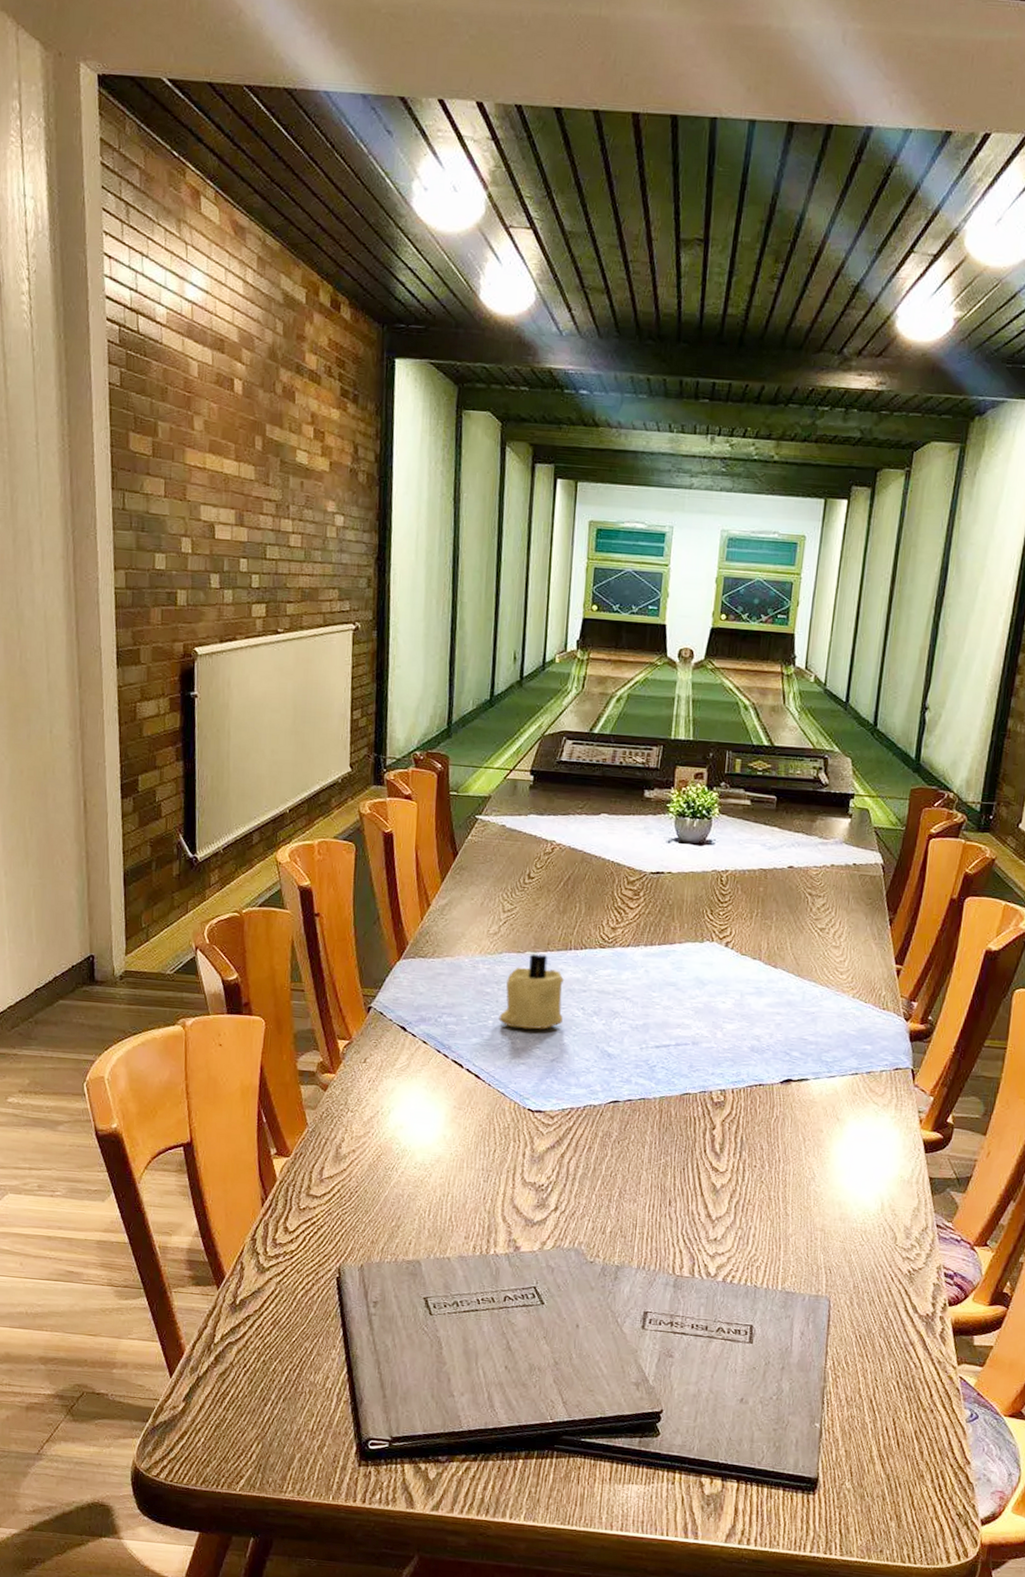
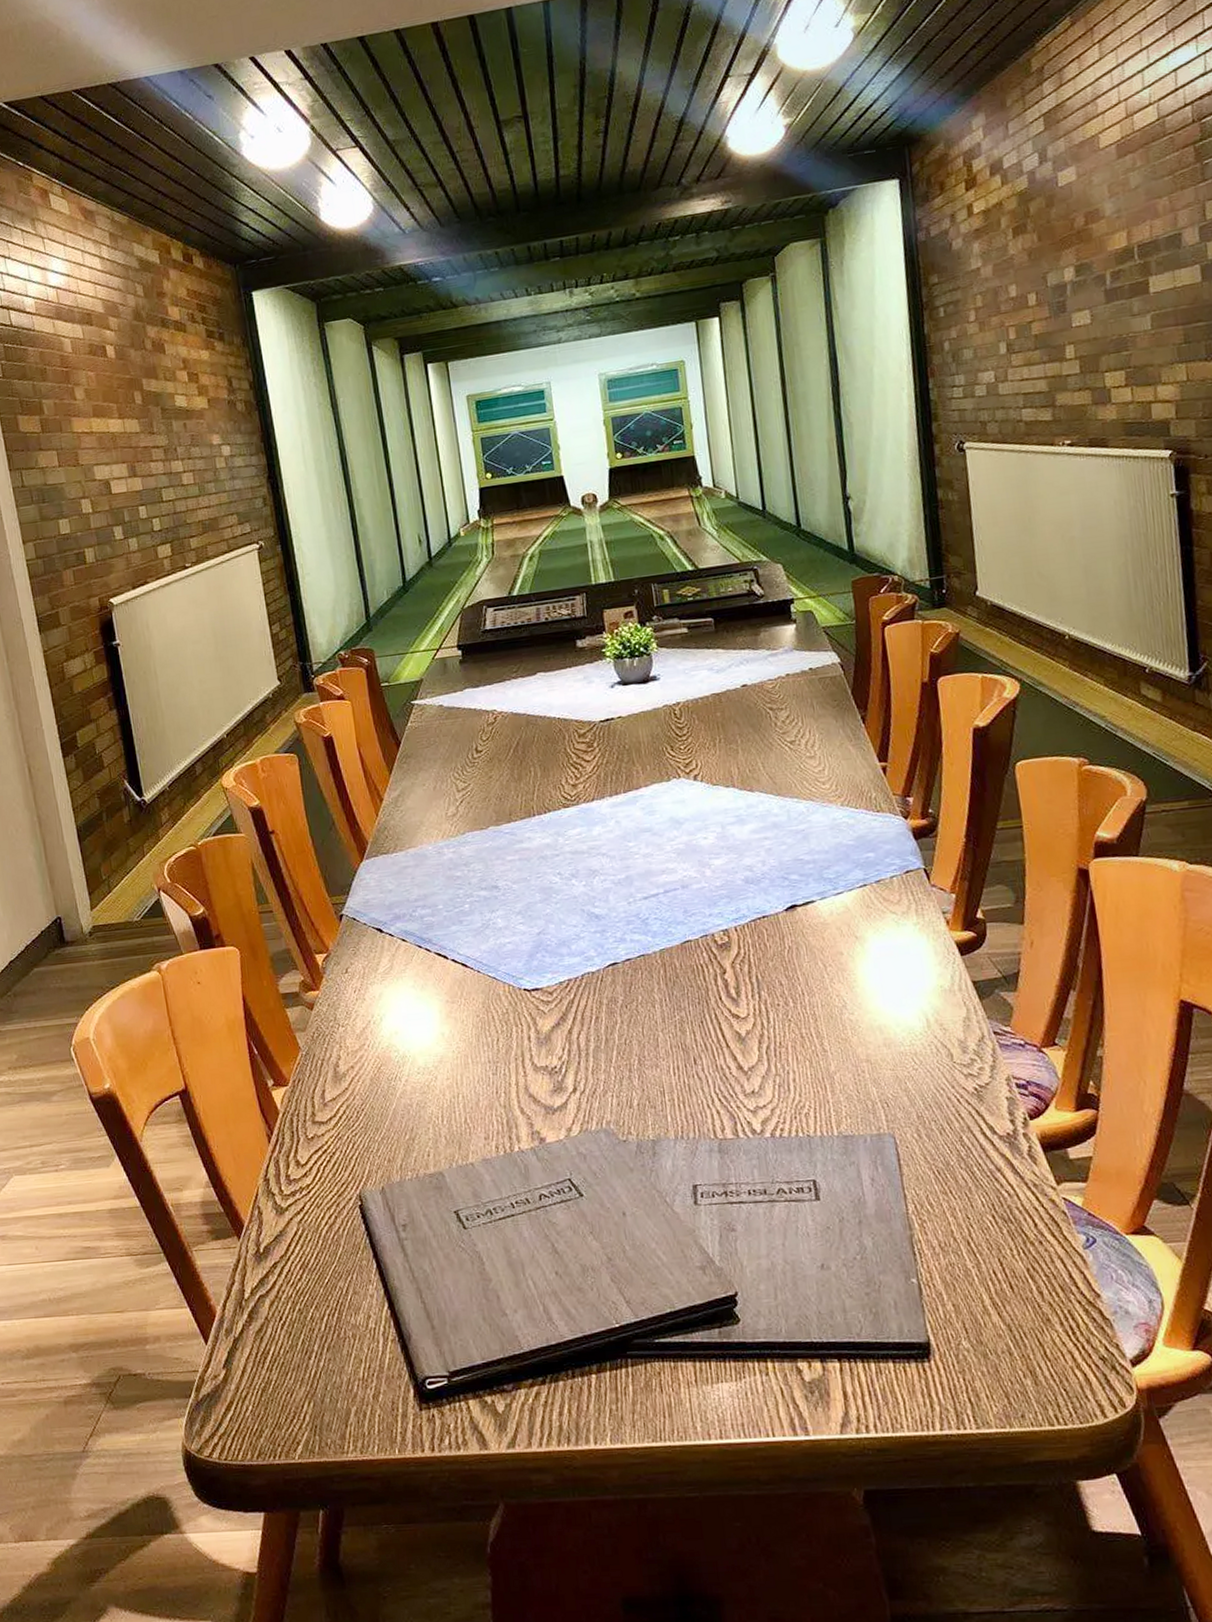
candle: present [499,953,565,1030] -> none [474,826,541,908]

